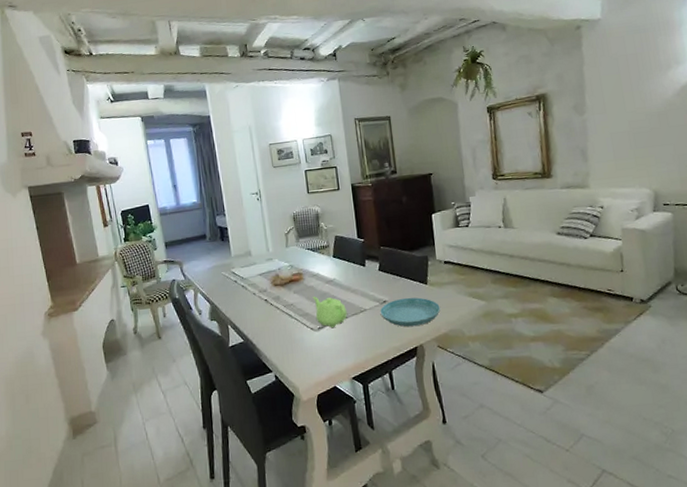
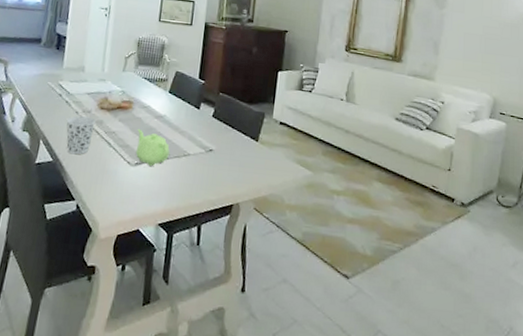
cup: none [247,295,274,332] -> present [66,116,96,155]
saucer: present [380,297,441,327] -> none [203,150,266,183]

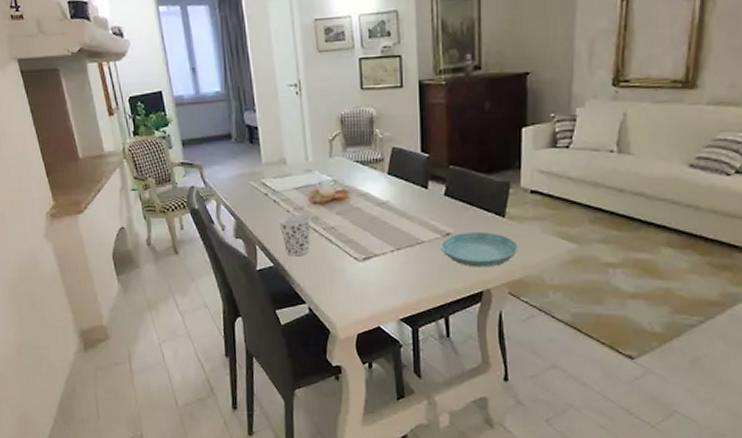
teapot: present [135,128,170,167] -> none [358,219,400,260]
saucer: none [203,150,266,183] -> present [441,231,518,267]

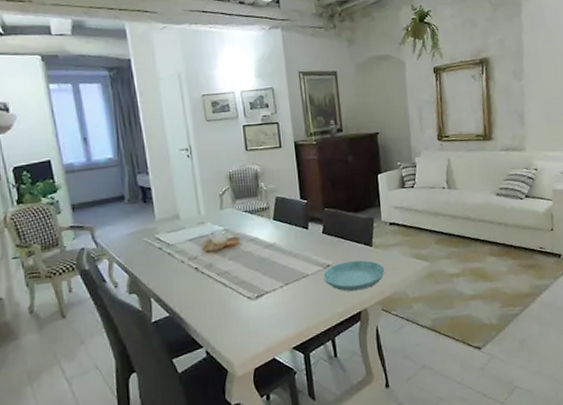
cup: present [279,214,311,257] -> none [173,263,205,304]

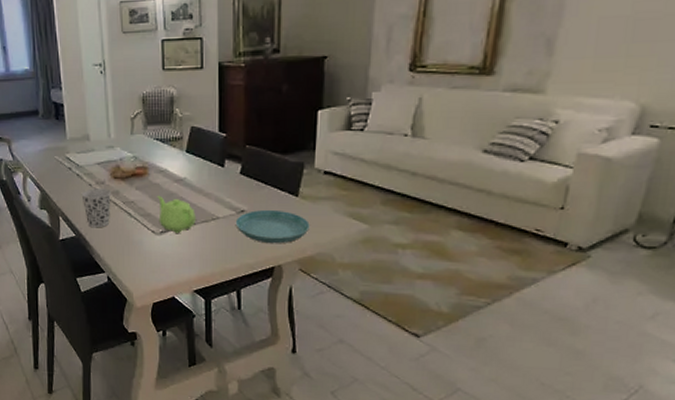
cup: none [173,263,205,304] -> present [81,188,111,228]
teapot: none [250,262,288,296] -> present [157,195,196,234]

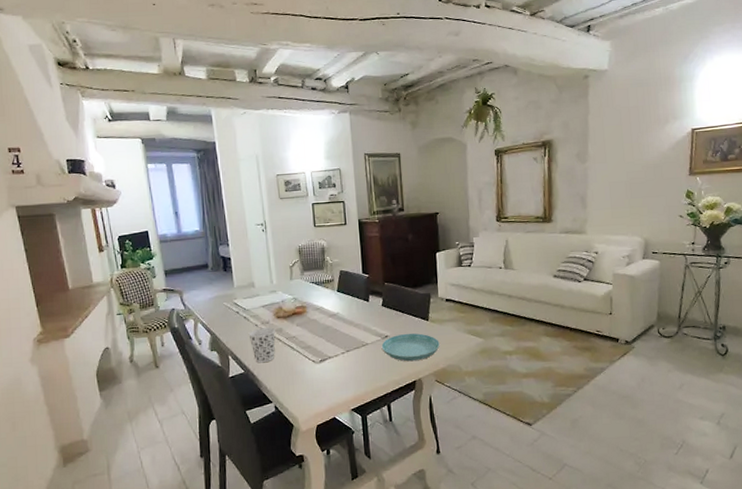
teapot: present [157,195,196,234] -> none [315,329,349,361]

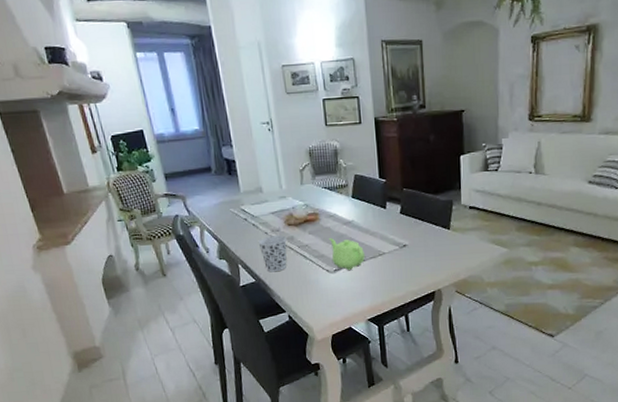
teapot: none [315,329,349,361] -> present [329,237,365,271]
saucer: present [381,333,440,362] -> none [399,242,461,272]

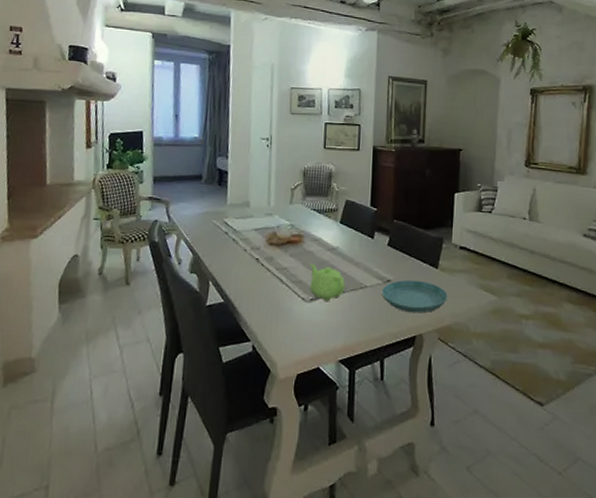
cup: present [258,235,287,272] -> none [235,253,265,294]
saucer: none [399,242,461,272] -> present [381,279,448,314]

